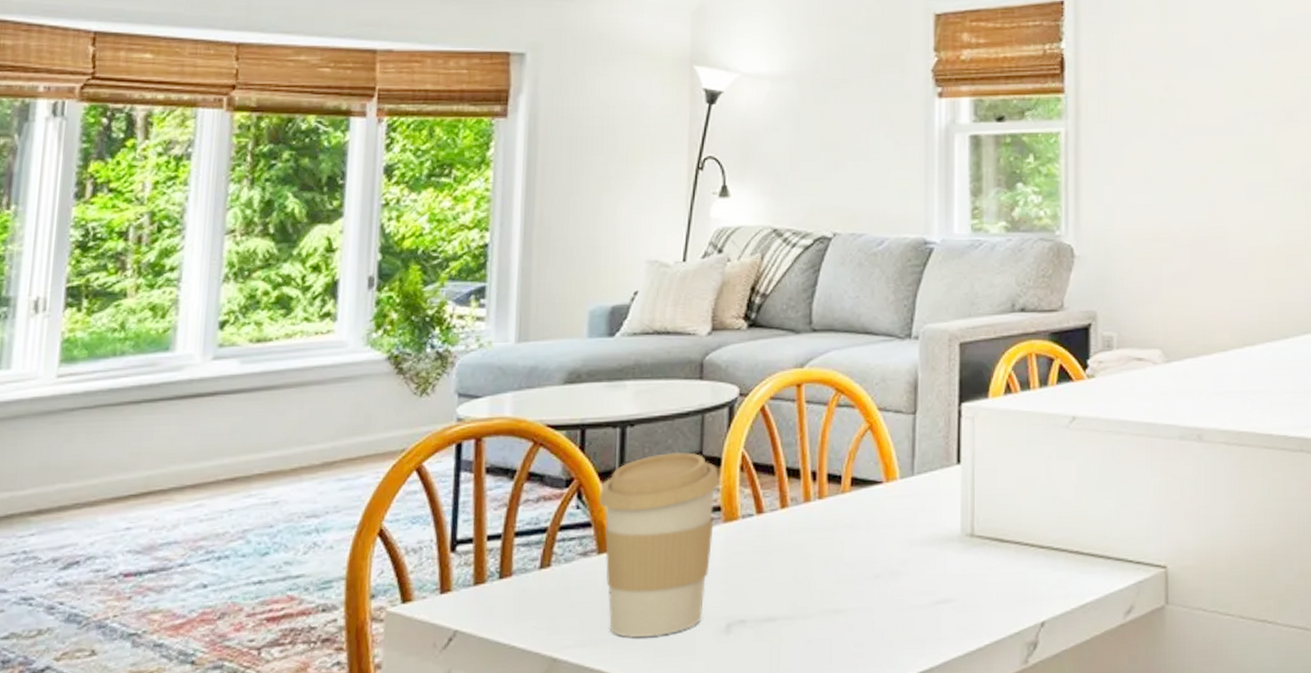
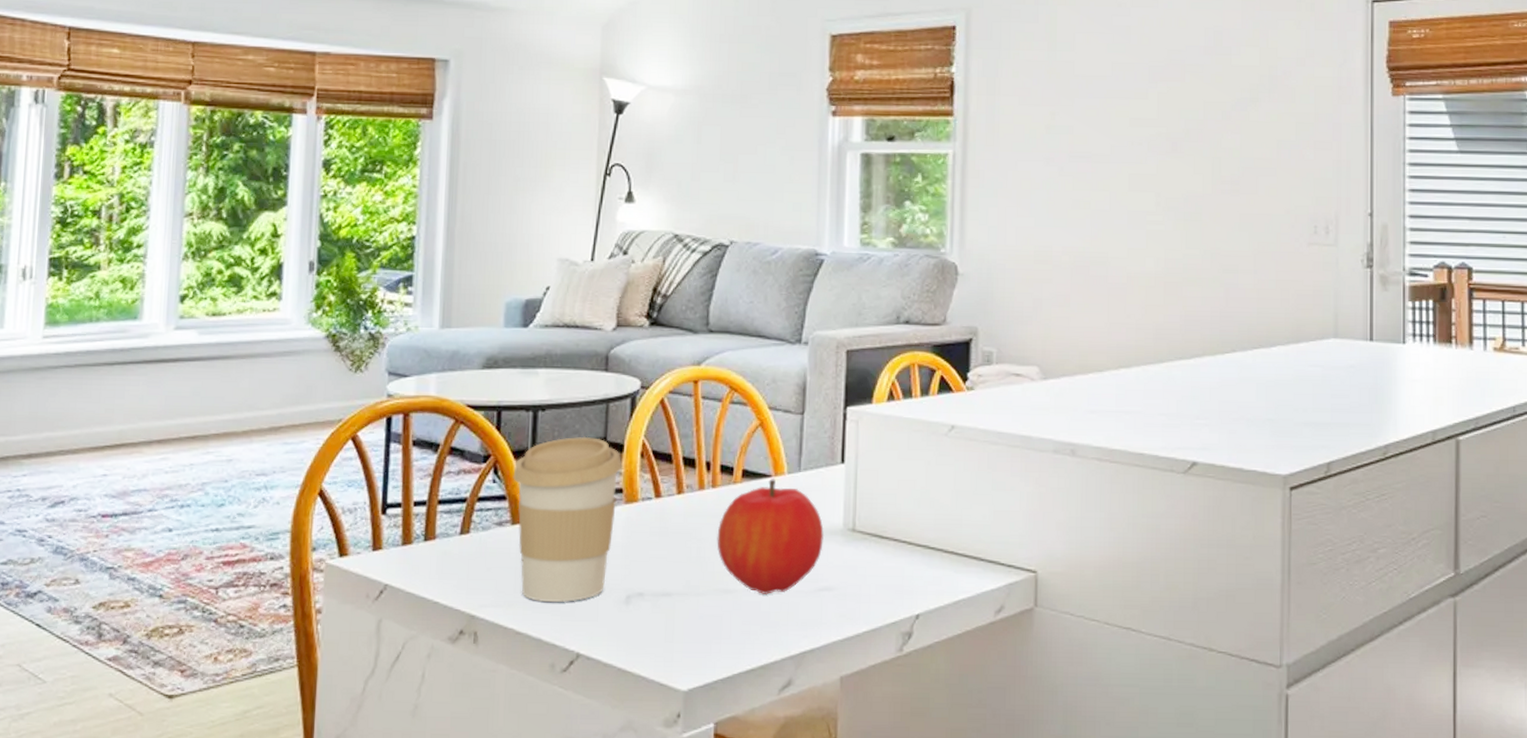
fruit: none [825,485,940,613] -> present [717,479,824,595]

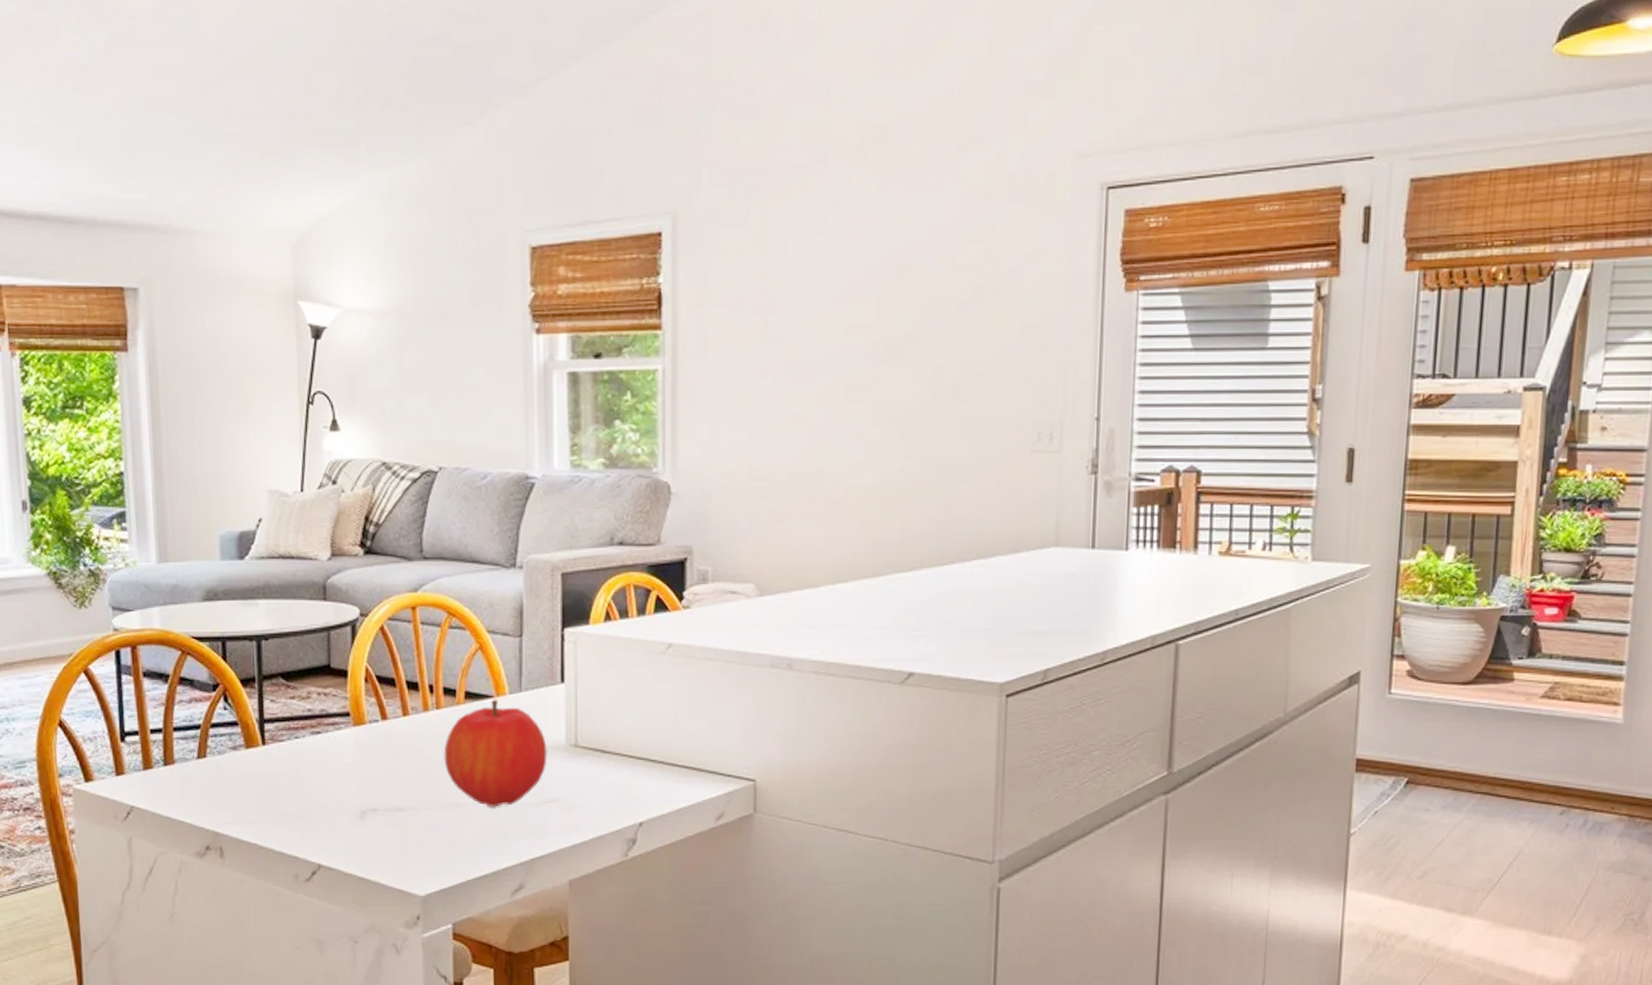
coffee cup: present [513,436,622,602] -> none [242,663,348,818]

